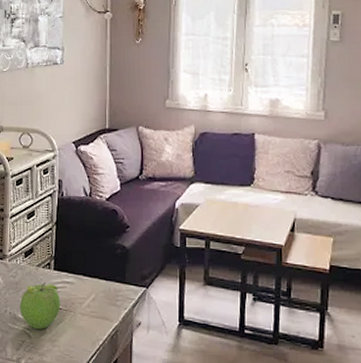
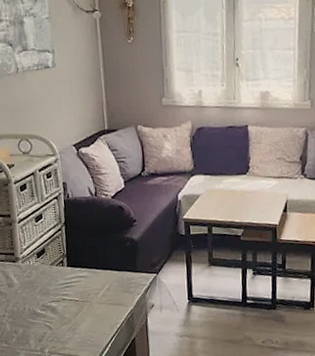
fruit: present [19,282,61,329] -> none [37,279,78,321]

